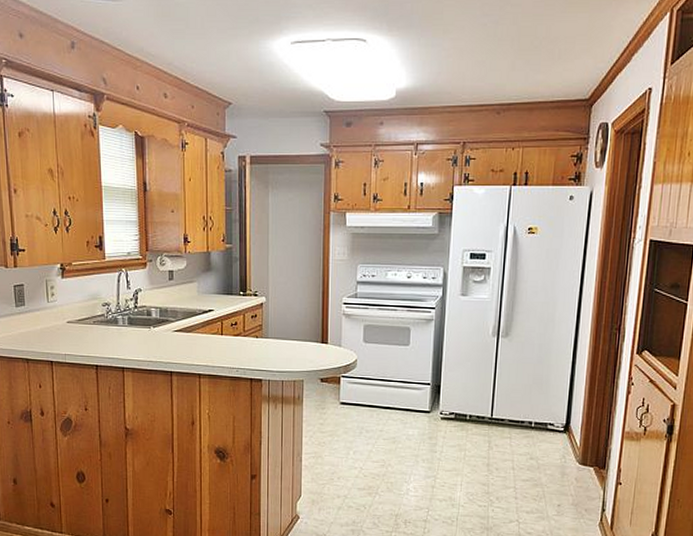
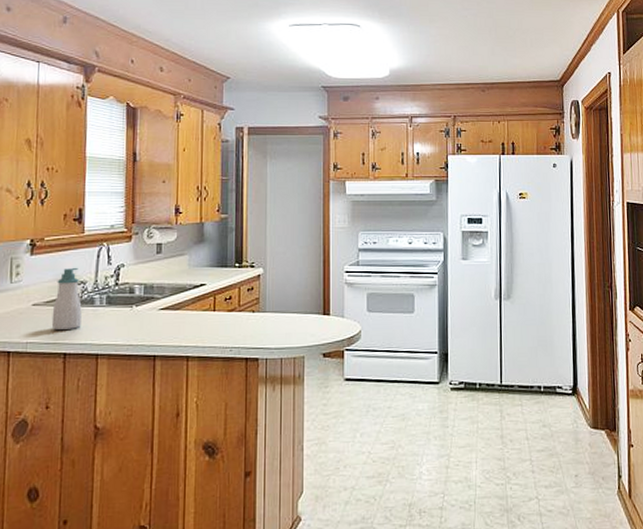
soap bottle: none [83,291,108,346] -> present [51,268,82,331]

